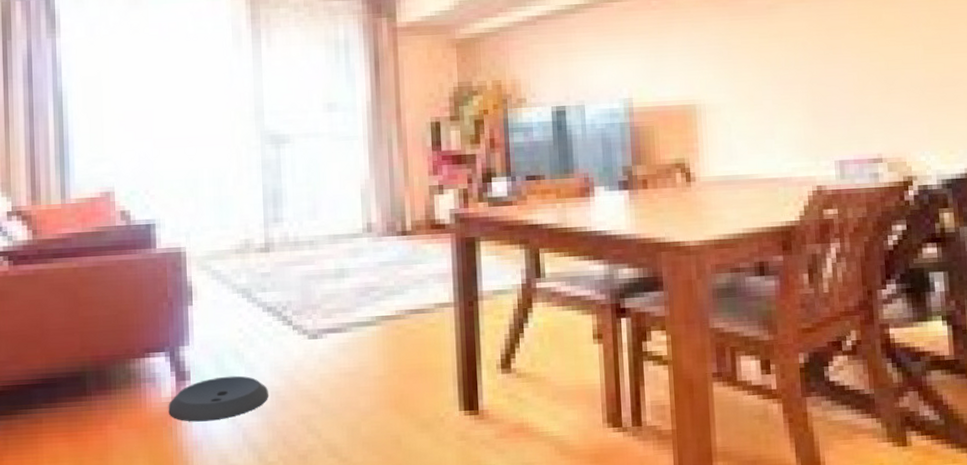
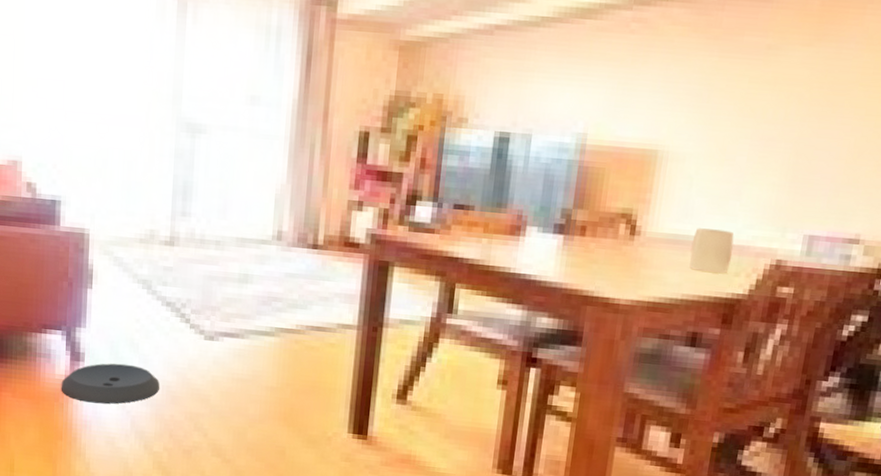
mug: none [741,166,779,206] -> present [689,228,734,274]

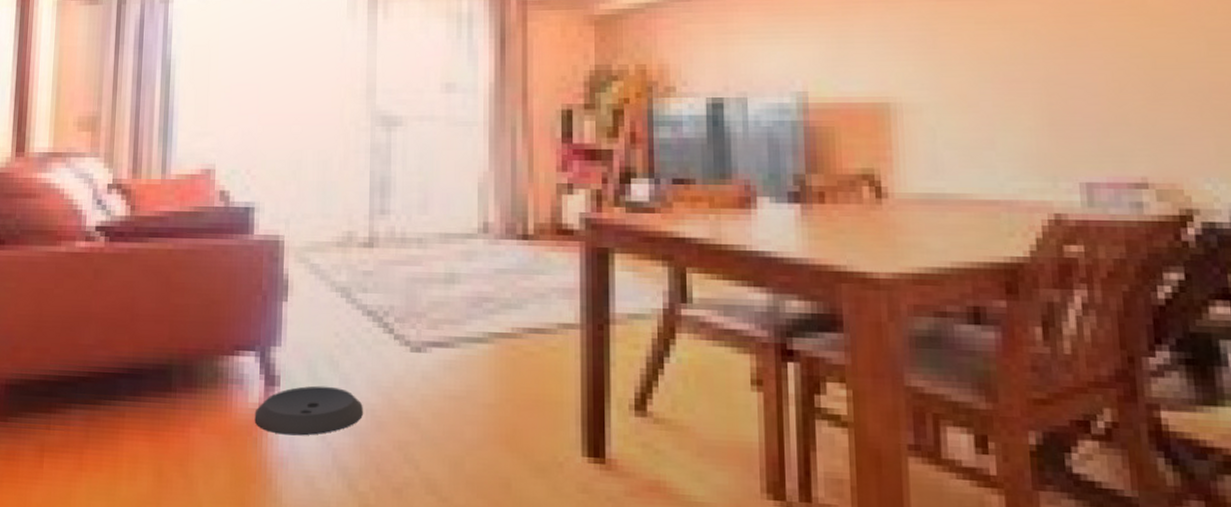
mug: present [689,228,734,274] -> none [949,184,1001,235]

